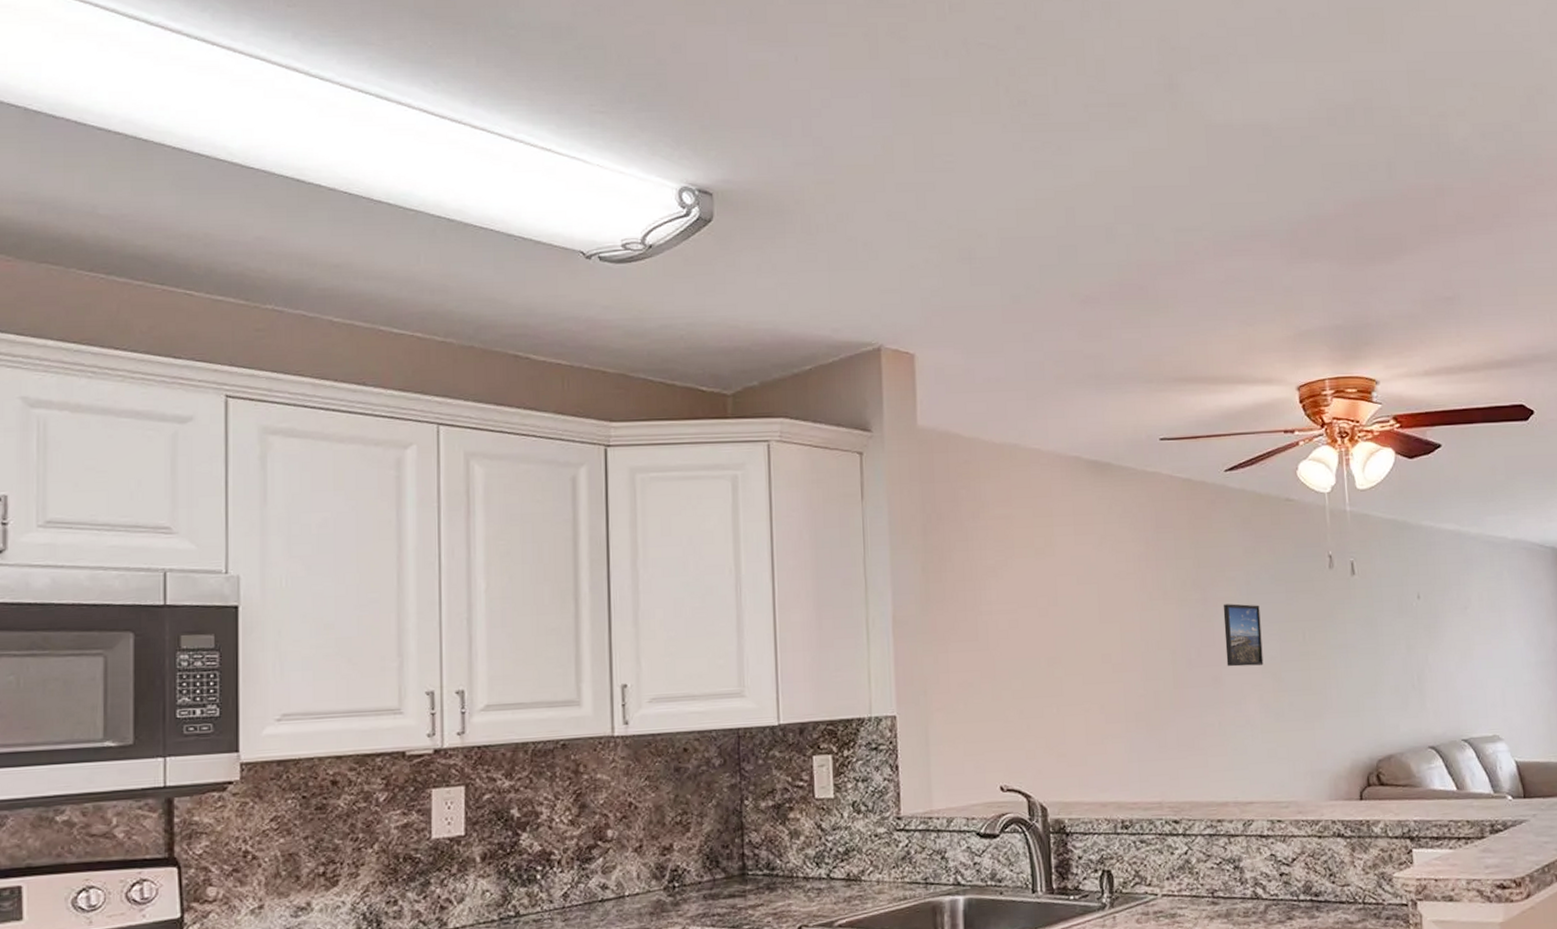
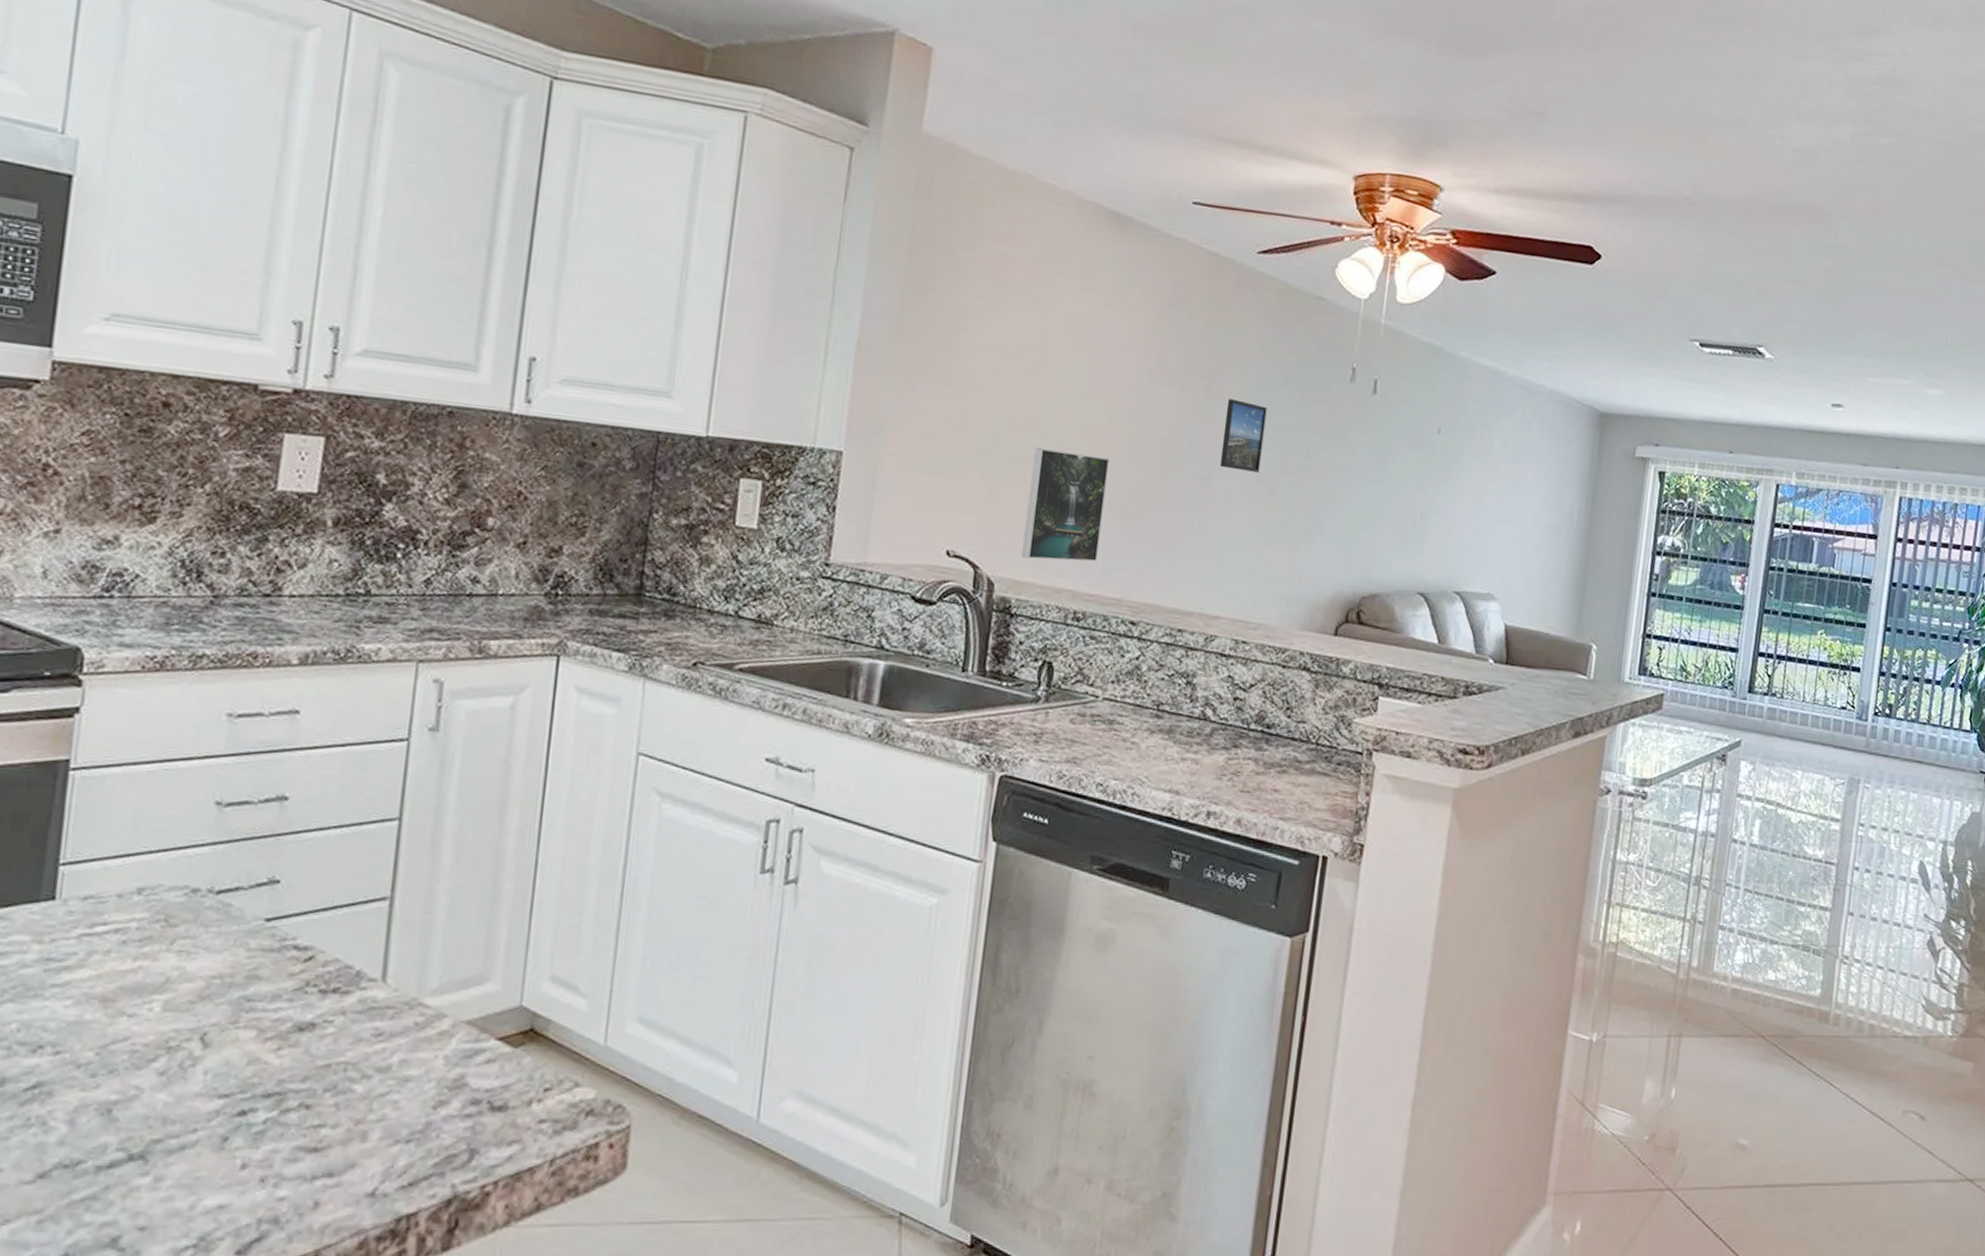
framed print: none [1061,677,1133,781] -> present [1021,447,1110,562]

